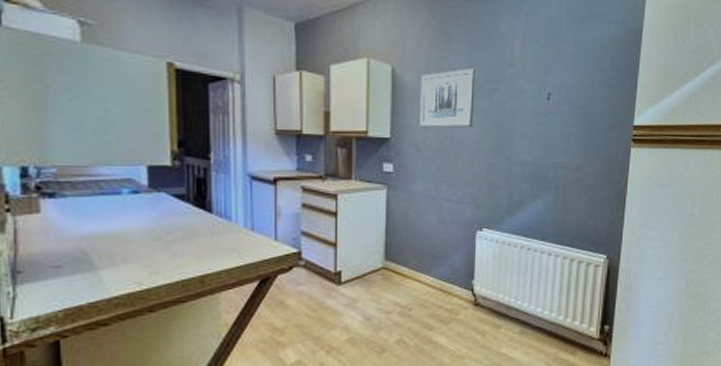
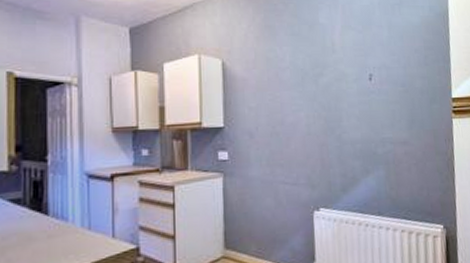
wall art: present [420,68,475,128] -> none [249,56,302,115]

